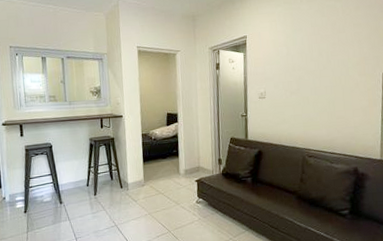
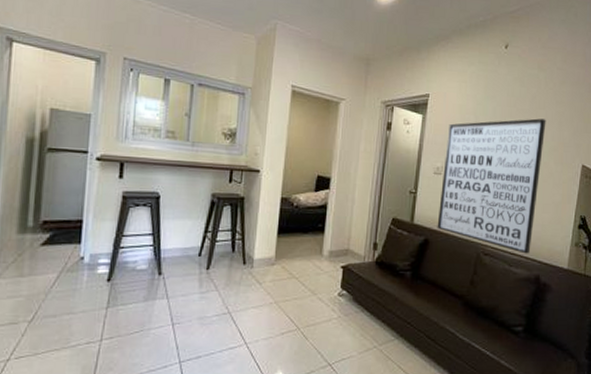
wall art: none [266,40,348,152] -> present [437,118,546,254]

